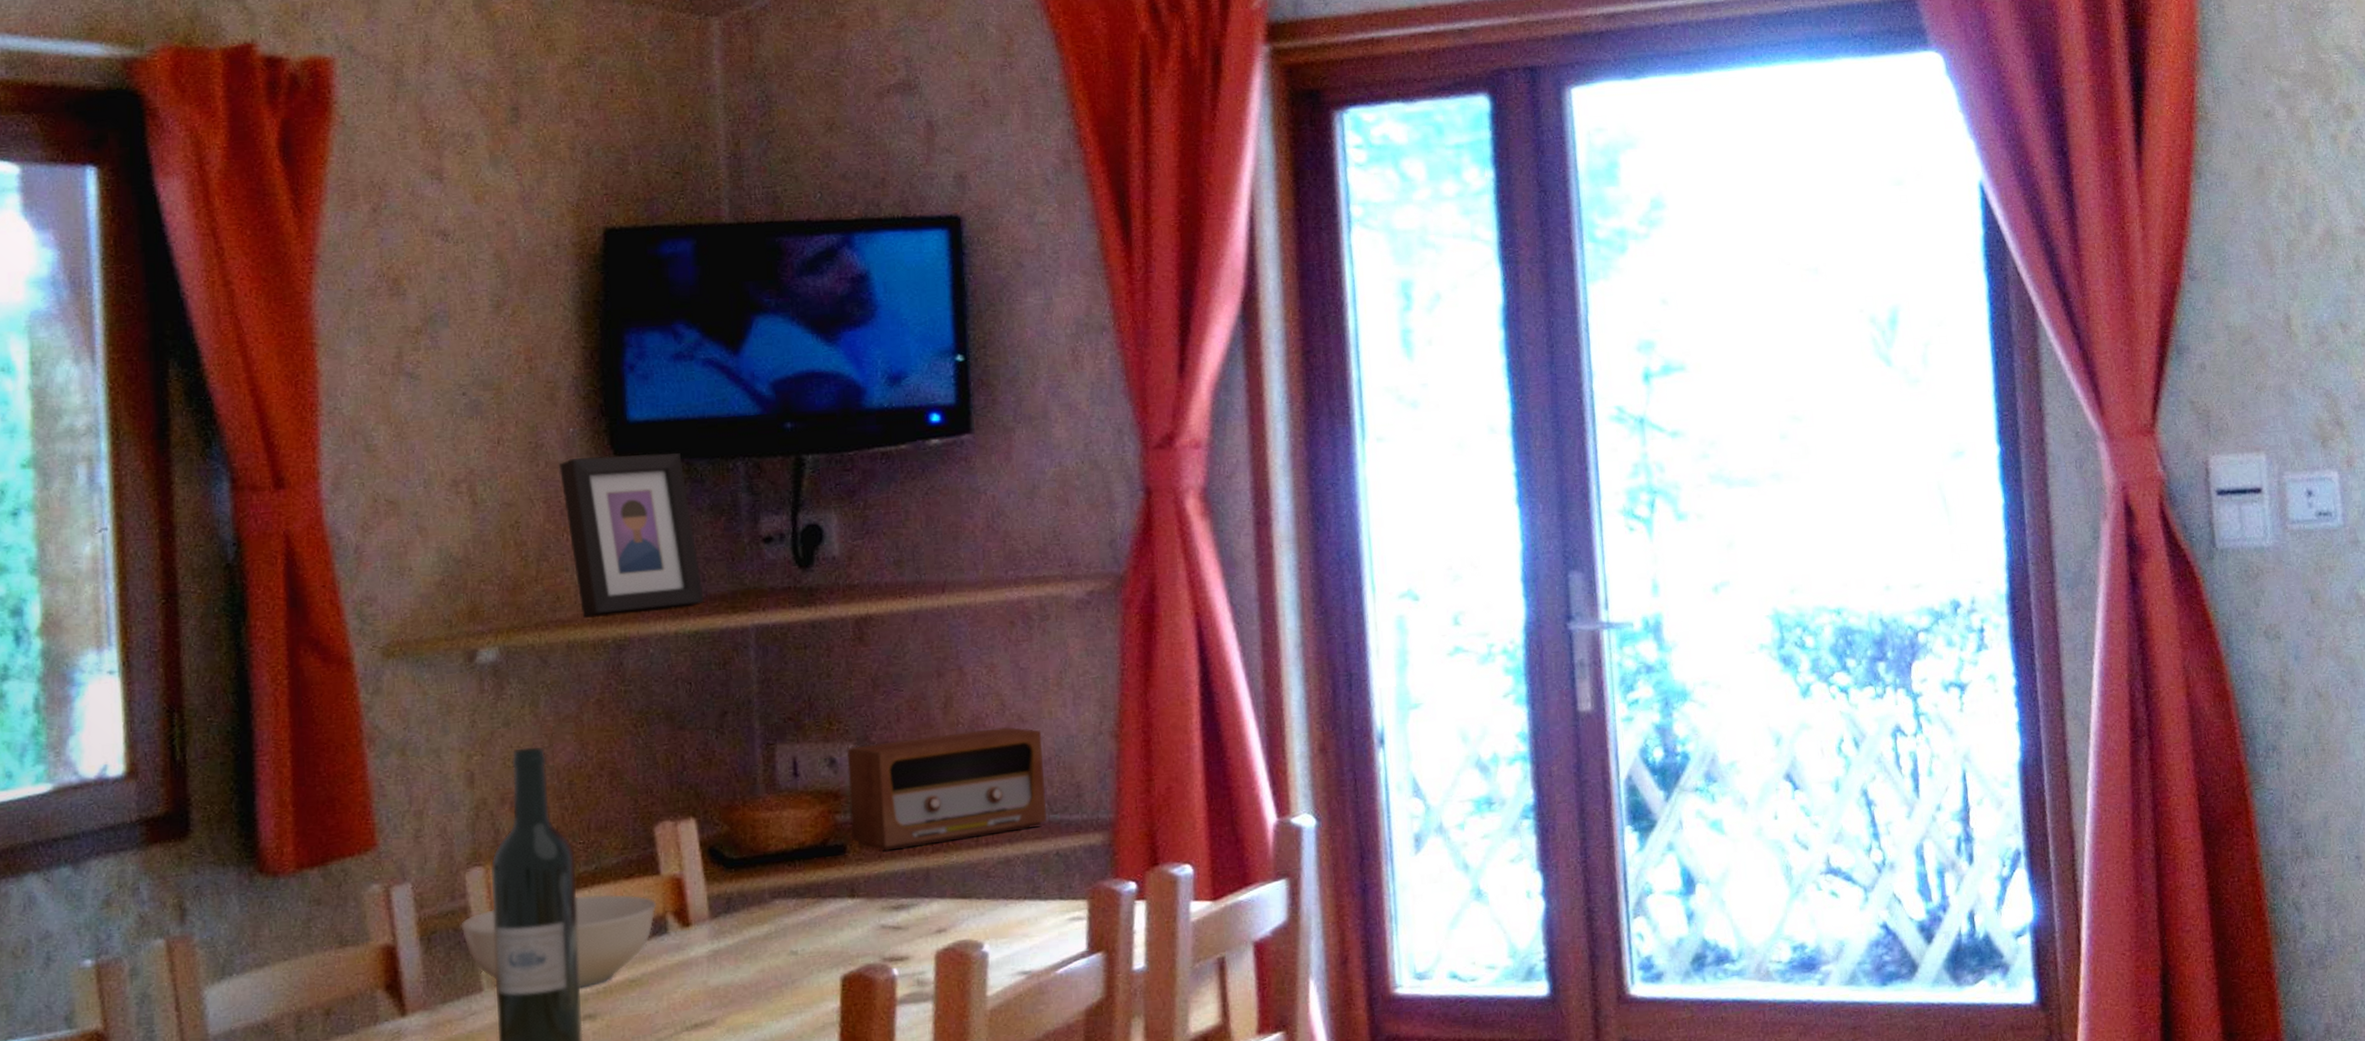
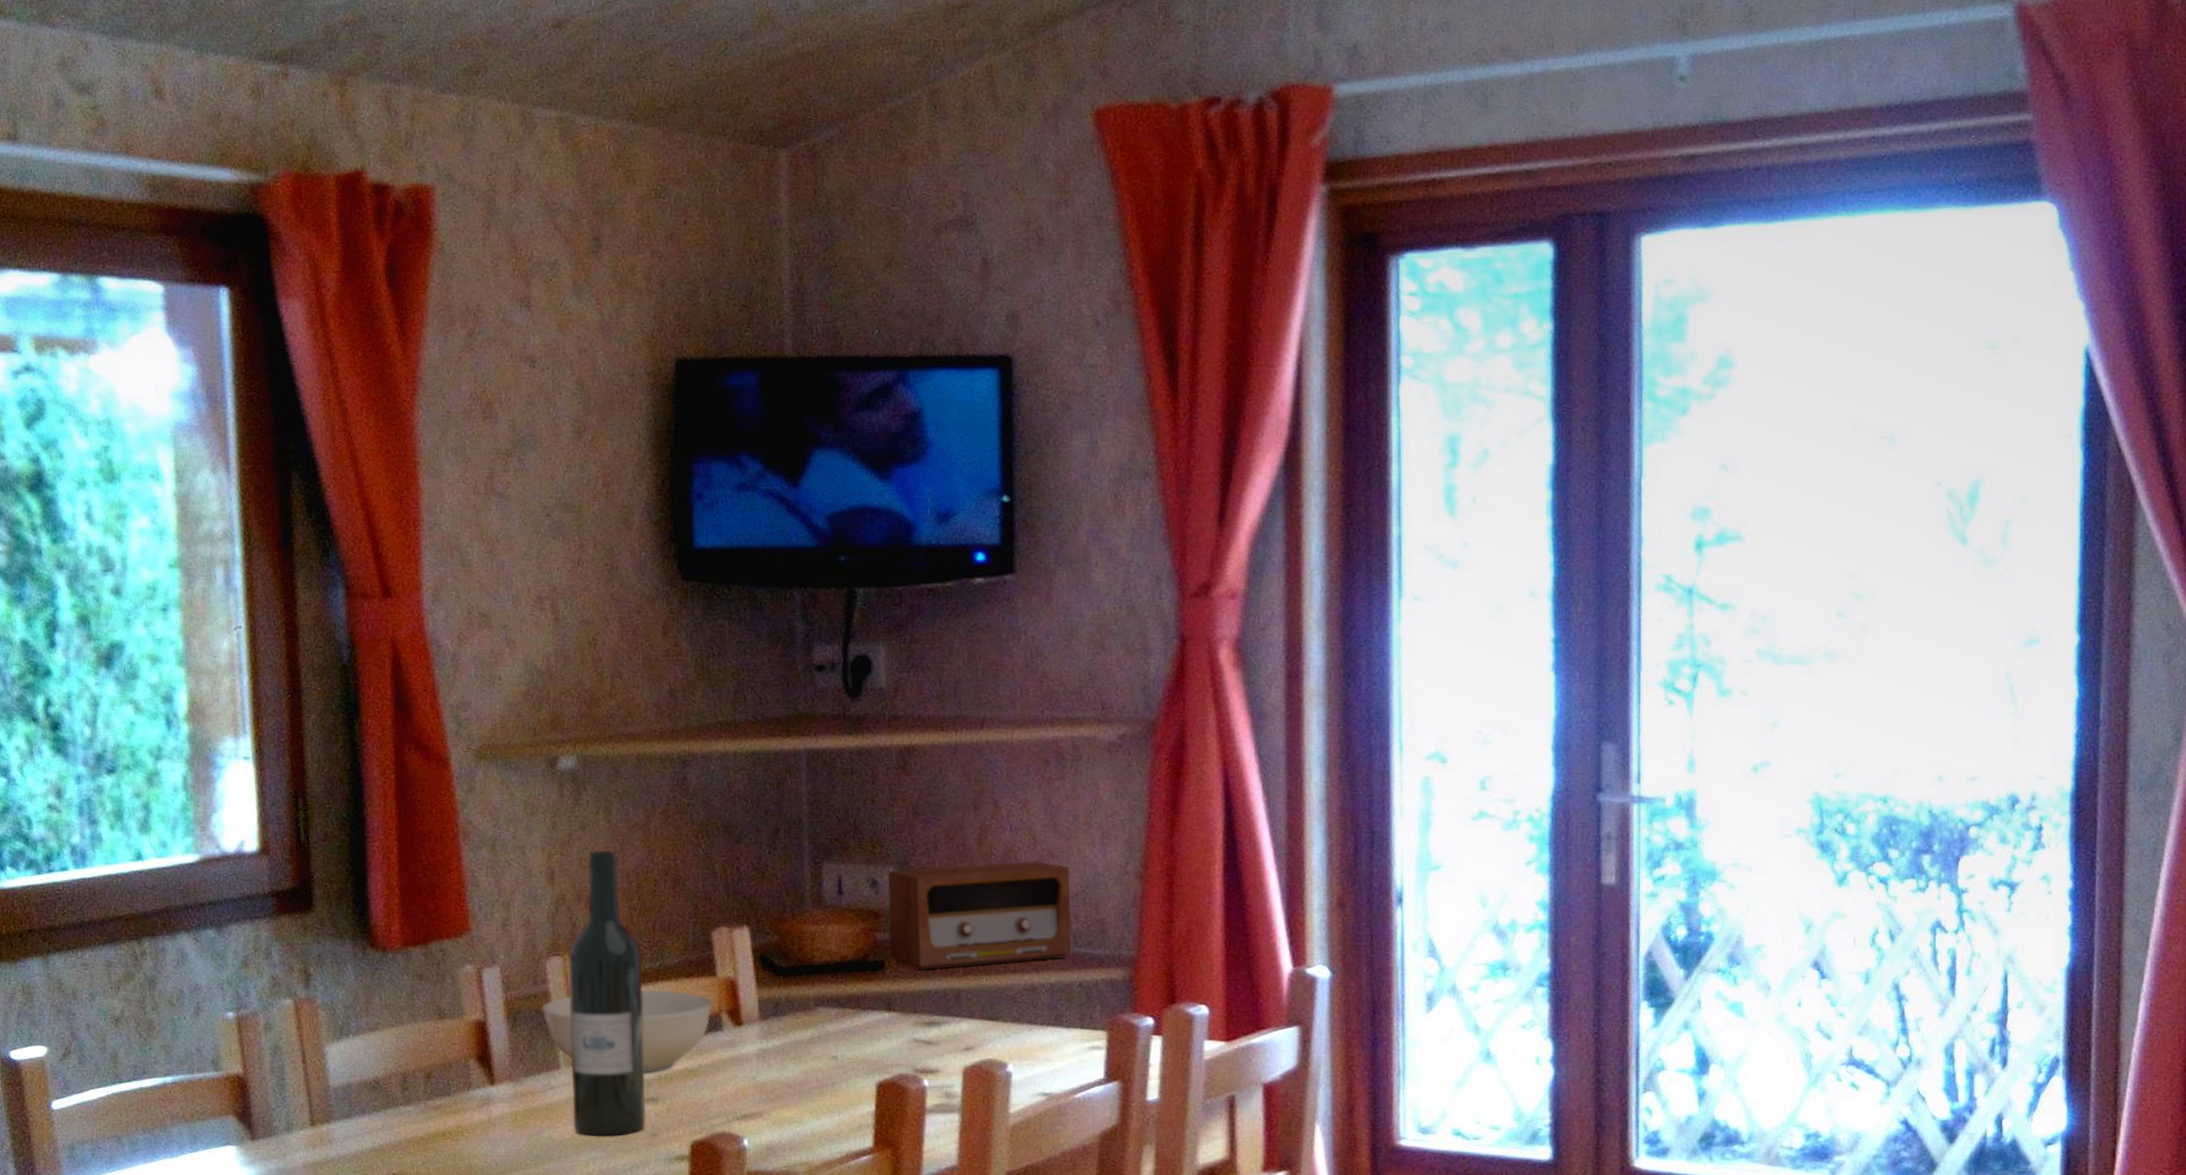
picture frame: present [560,452,704,618] -> none [633,579,761,734]

